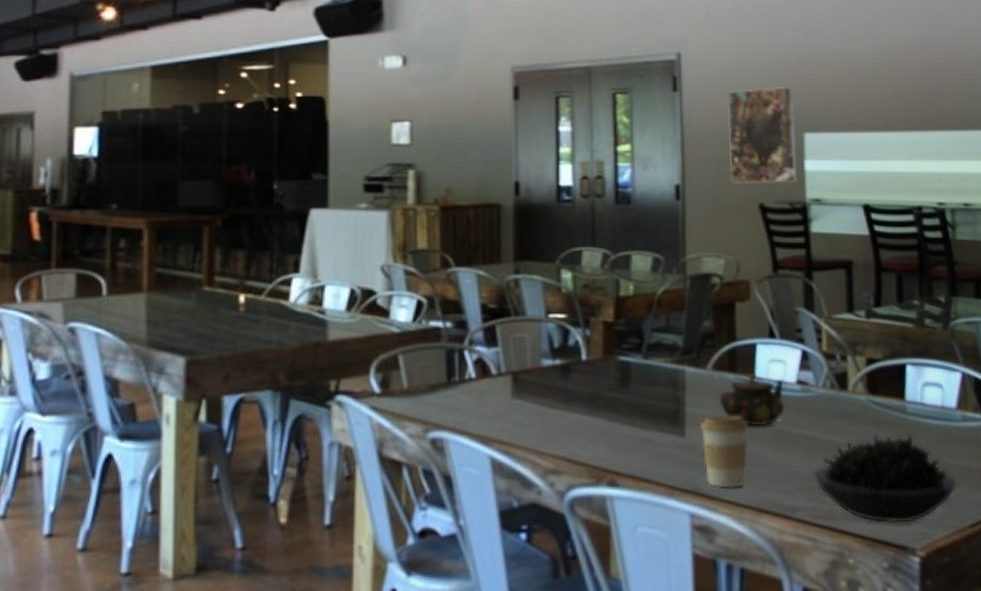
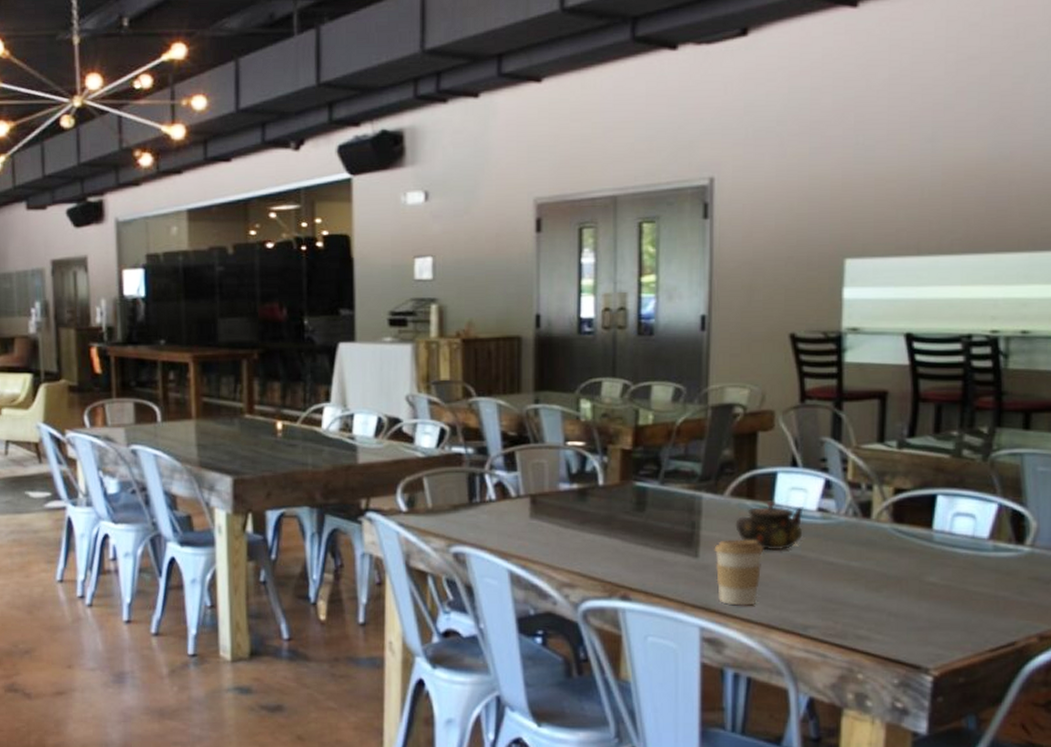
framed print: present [728,86,798,183] -> none [760,209,838,313]
succulent plant: present [813,433,958,524] -> none [827,561,982,644]

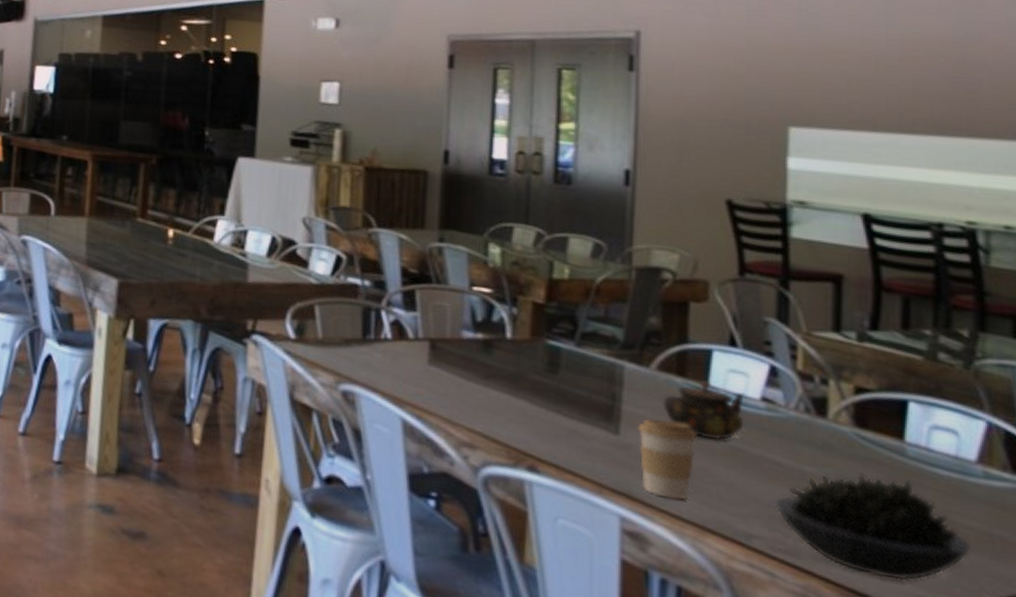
succulent plant: none [827,561,982,644] -> present [775,473,972,582]

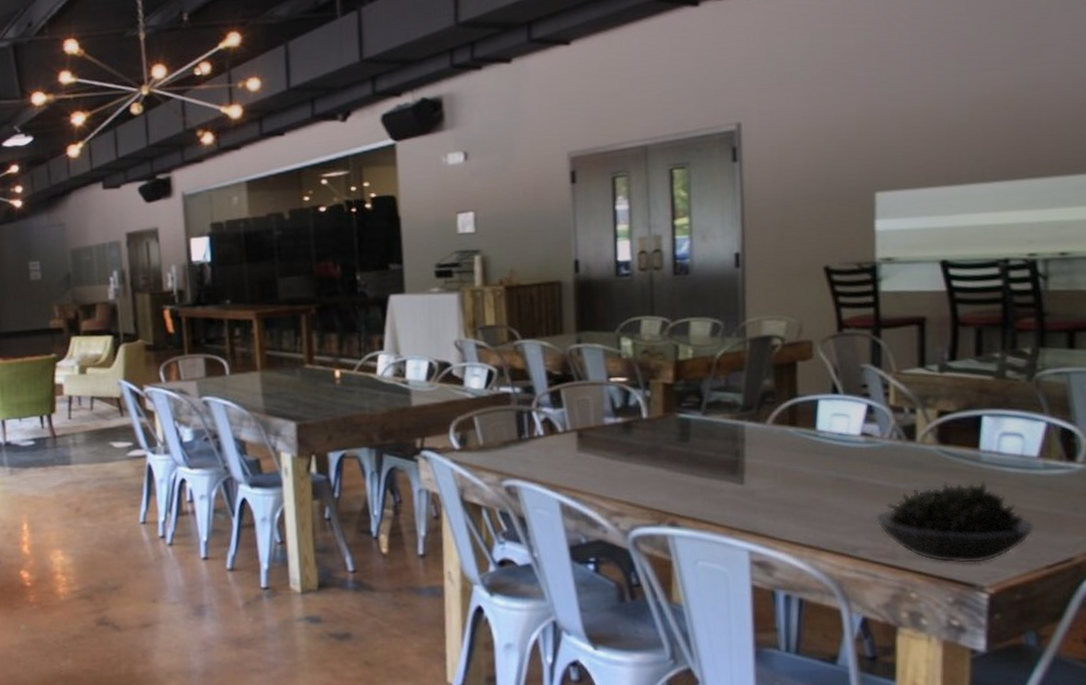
coffee cup: present [637,419,699,500] -> none [759,465,811,530]
teapot: present [663,381,744,441] -> none [779,427,848,475]

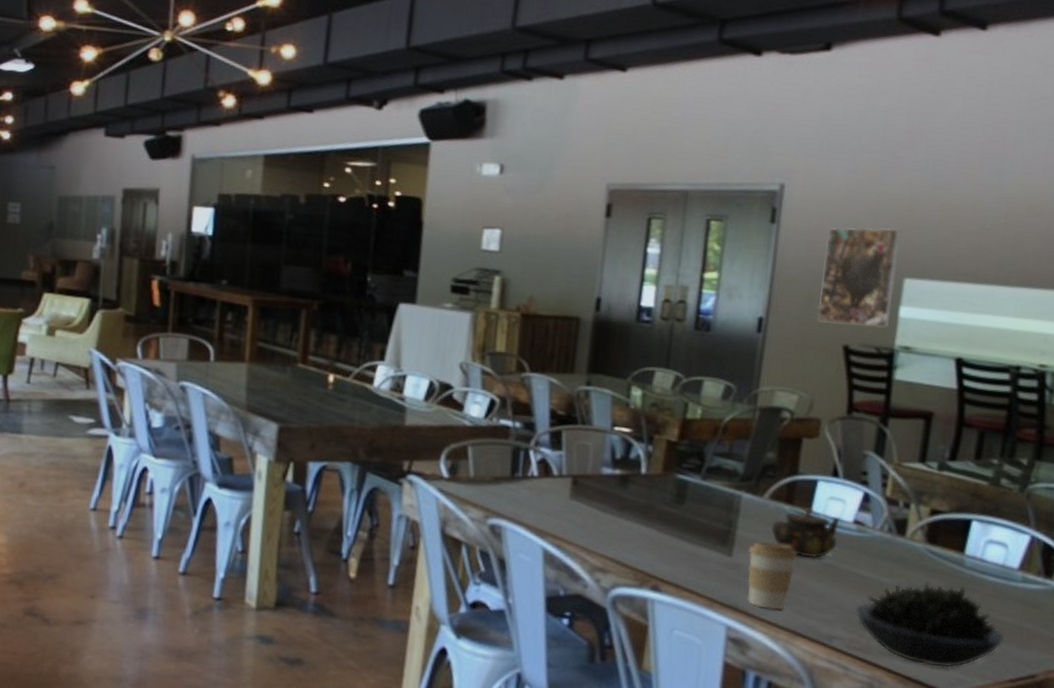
coffee cup: none [759,465,811,530] -> present [747,541,799,610]
teapot: none [779,427,848,475] -> present [771,507,840,559]
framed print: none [791,146,868,248] -> present [817,227,902,328]

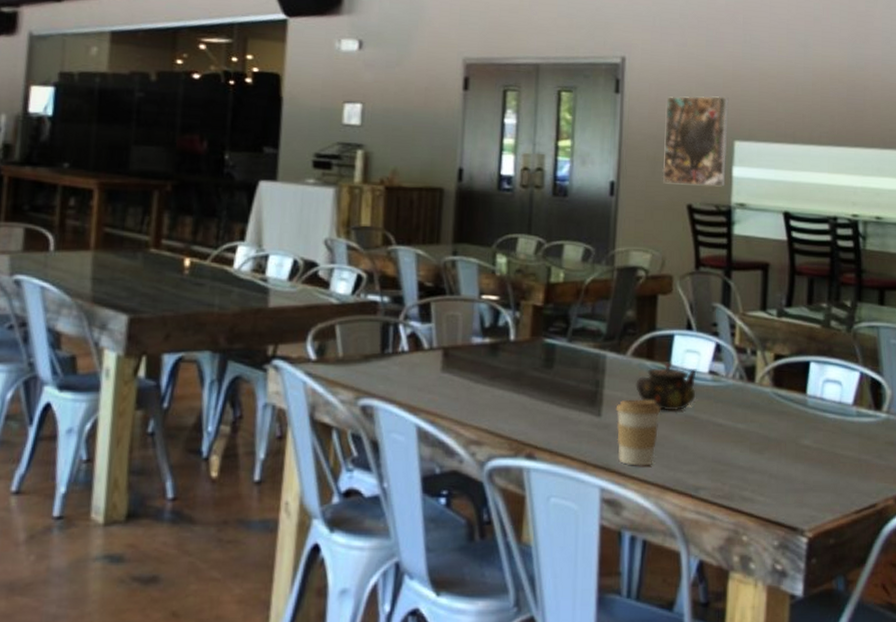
succulent plant: present [855,582,1005,668] -> none [716,424,848,506]

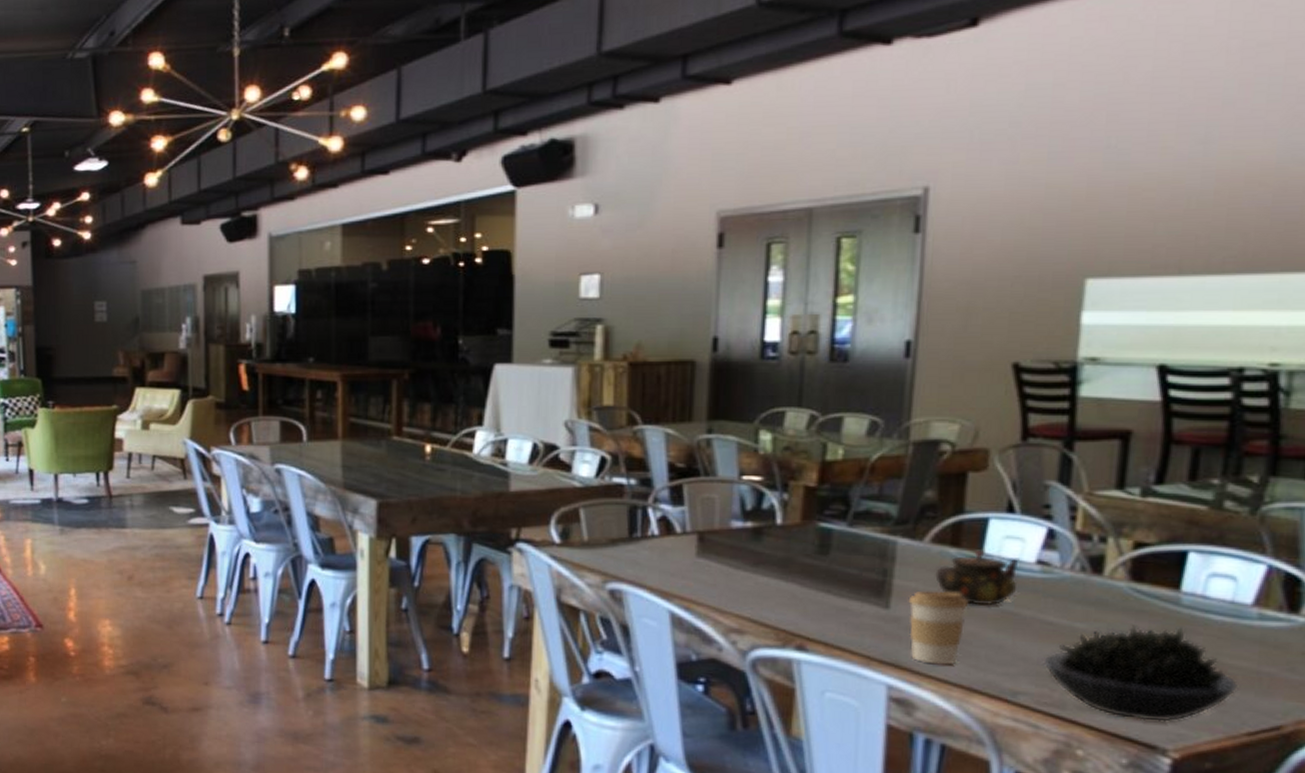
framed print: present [662,95,729,187] -> none [978,222,1080,339]
succulent plant: none [716,424,848,506] -> present [1043,625,1239,722]

